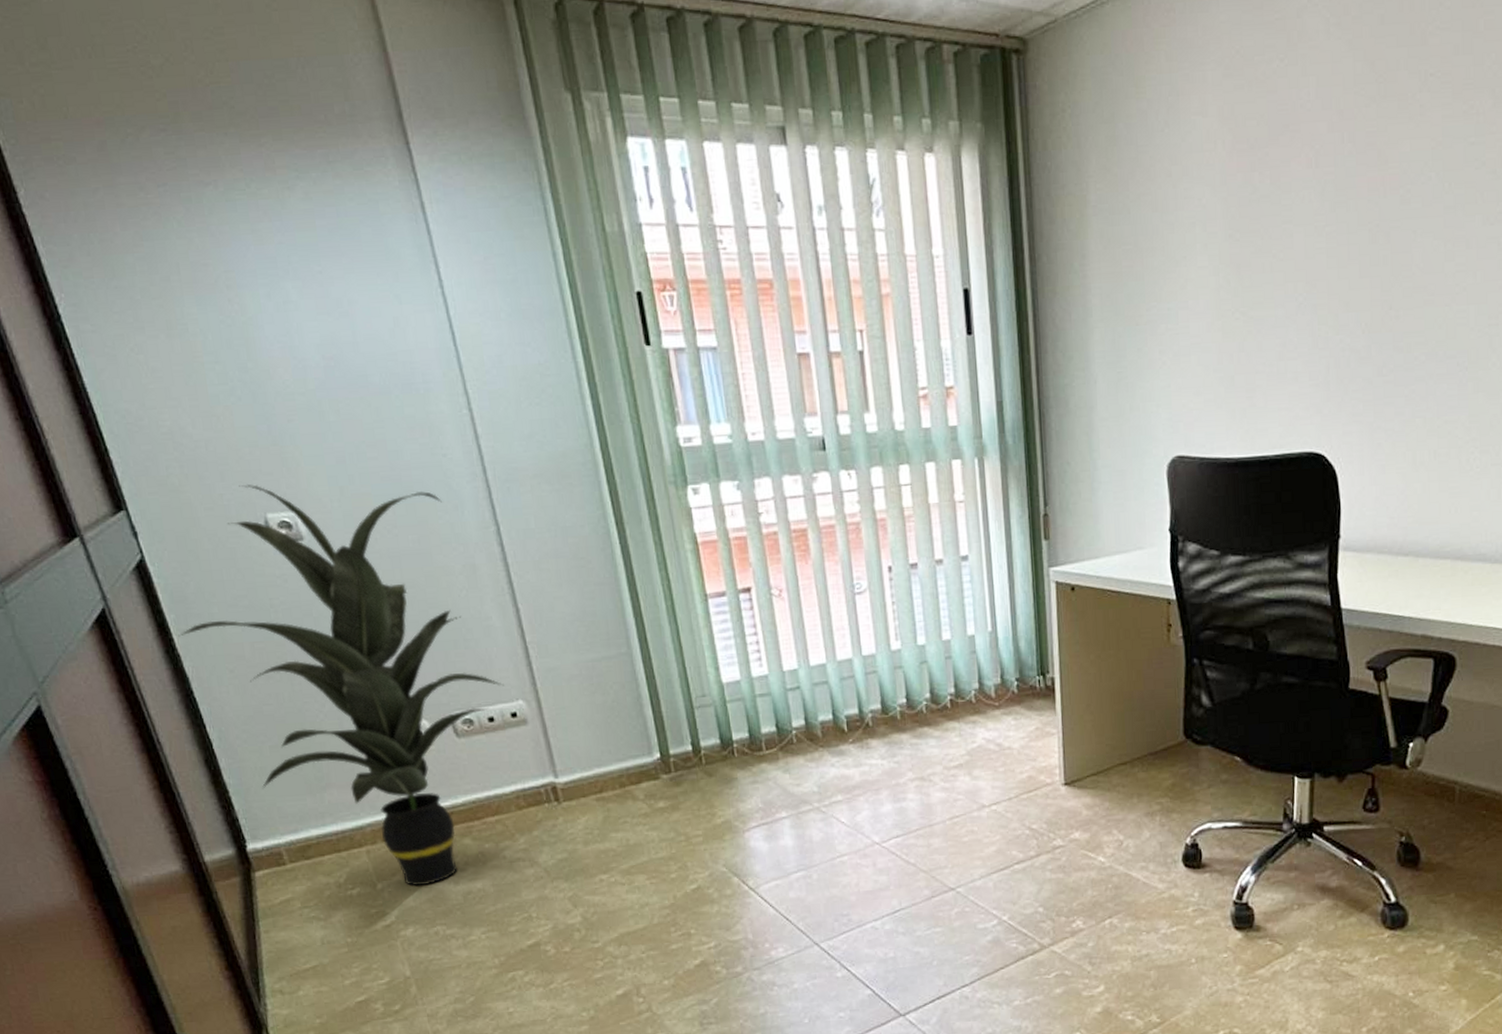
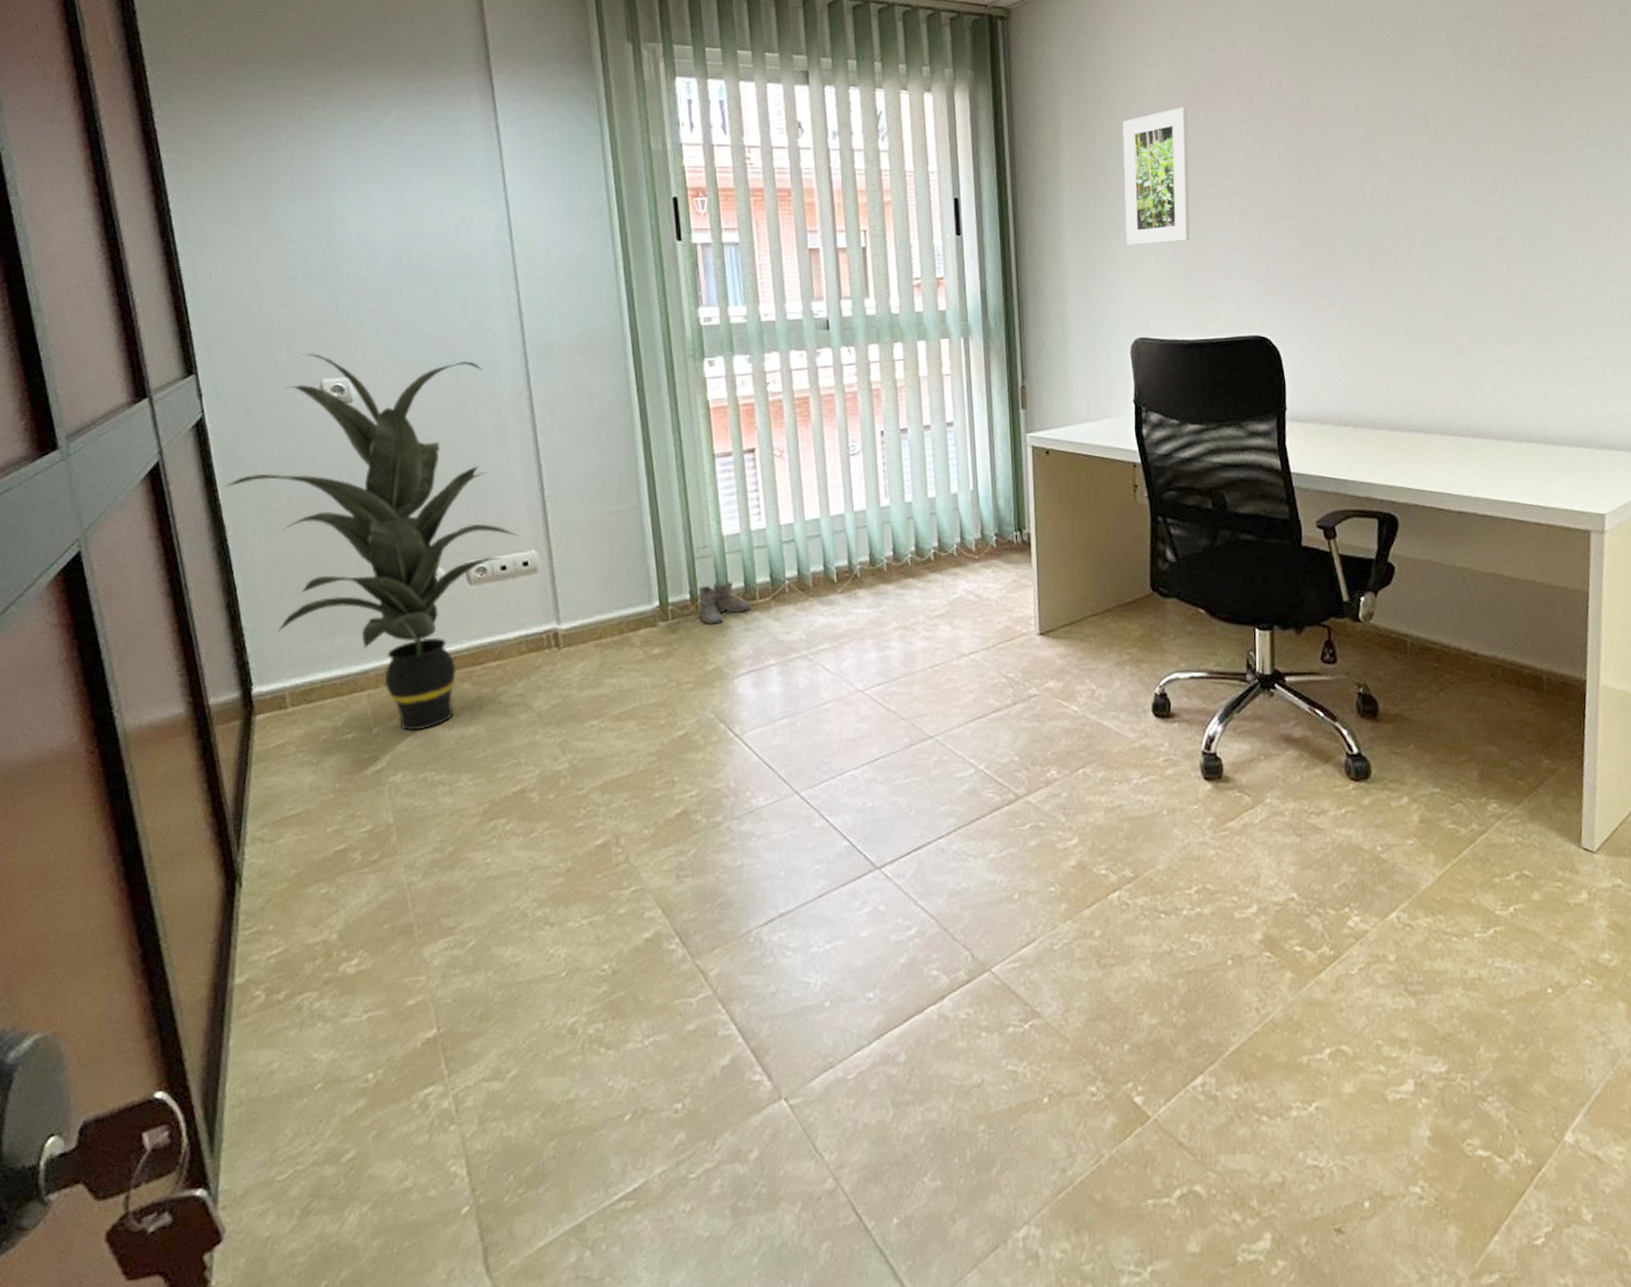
boots: none [696,731,757,777] -> present [692,581,750,625]
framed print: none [1162,168,1241,345] -> present [1122,107,1191,246]

